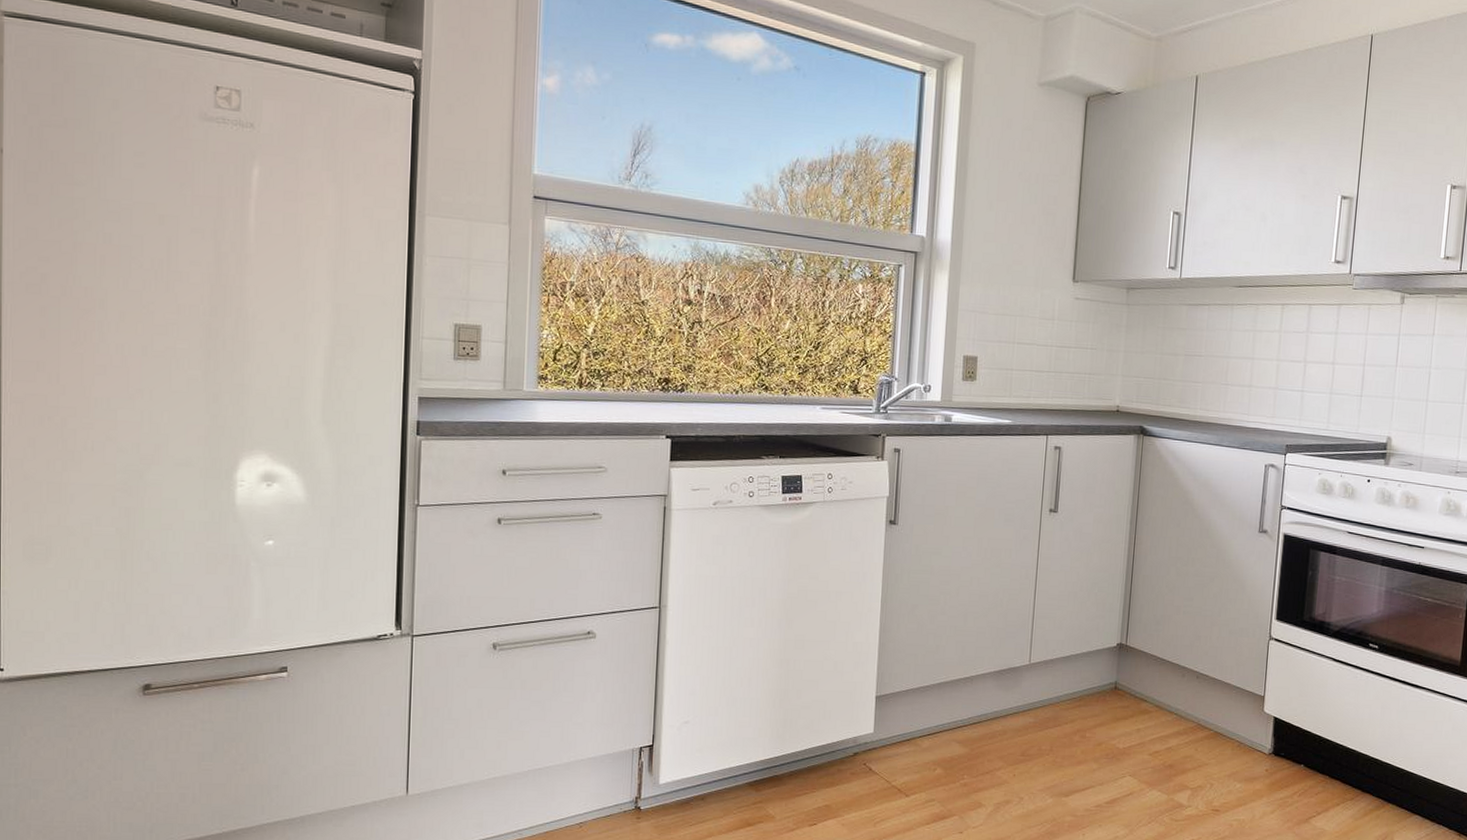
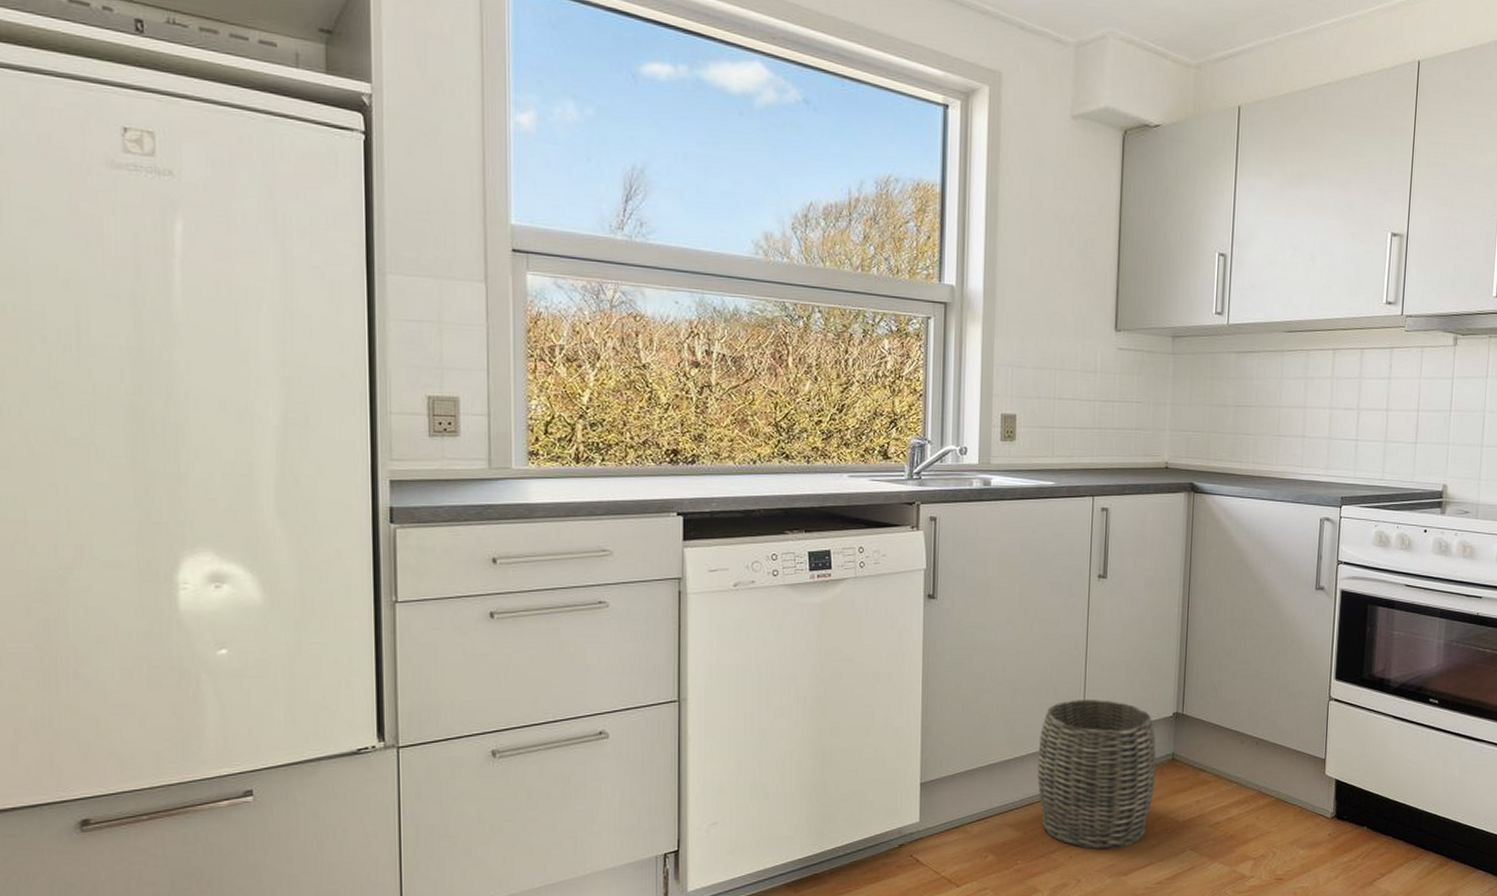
woven basket: none [985,626,1100,771] -> present [1037,700,1157,850]

